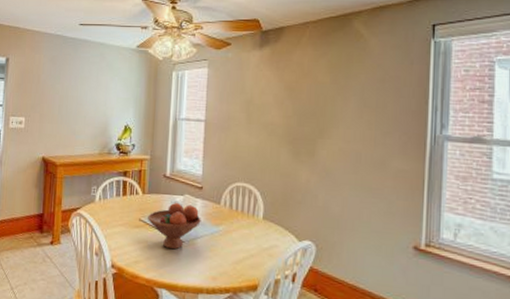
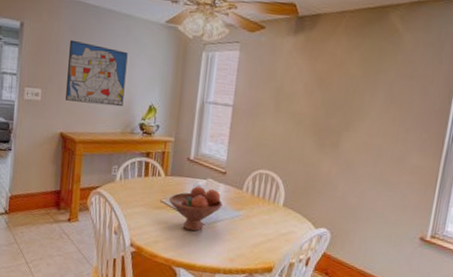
wall art: none [47,70,103,129] -> present [66,39,128,107]

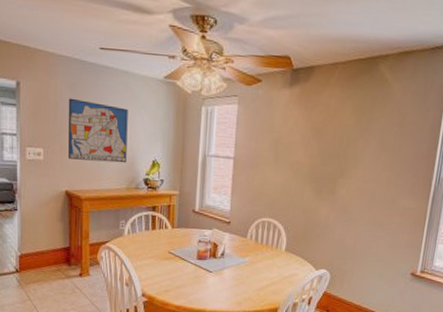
fruit bowl: present [169,185,223,232] -> none [177,236,229,279]

